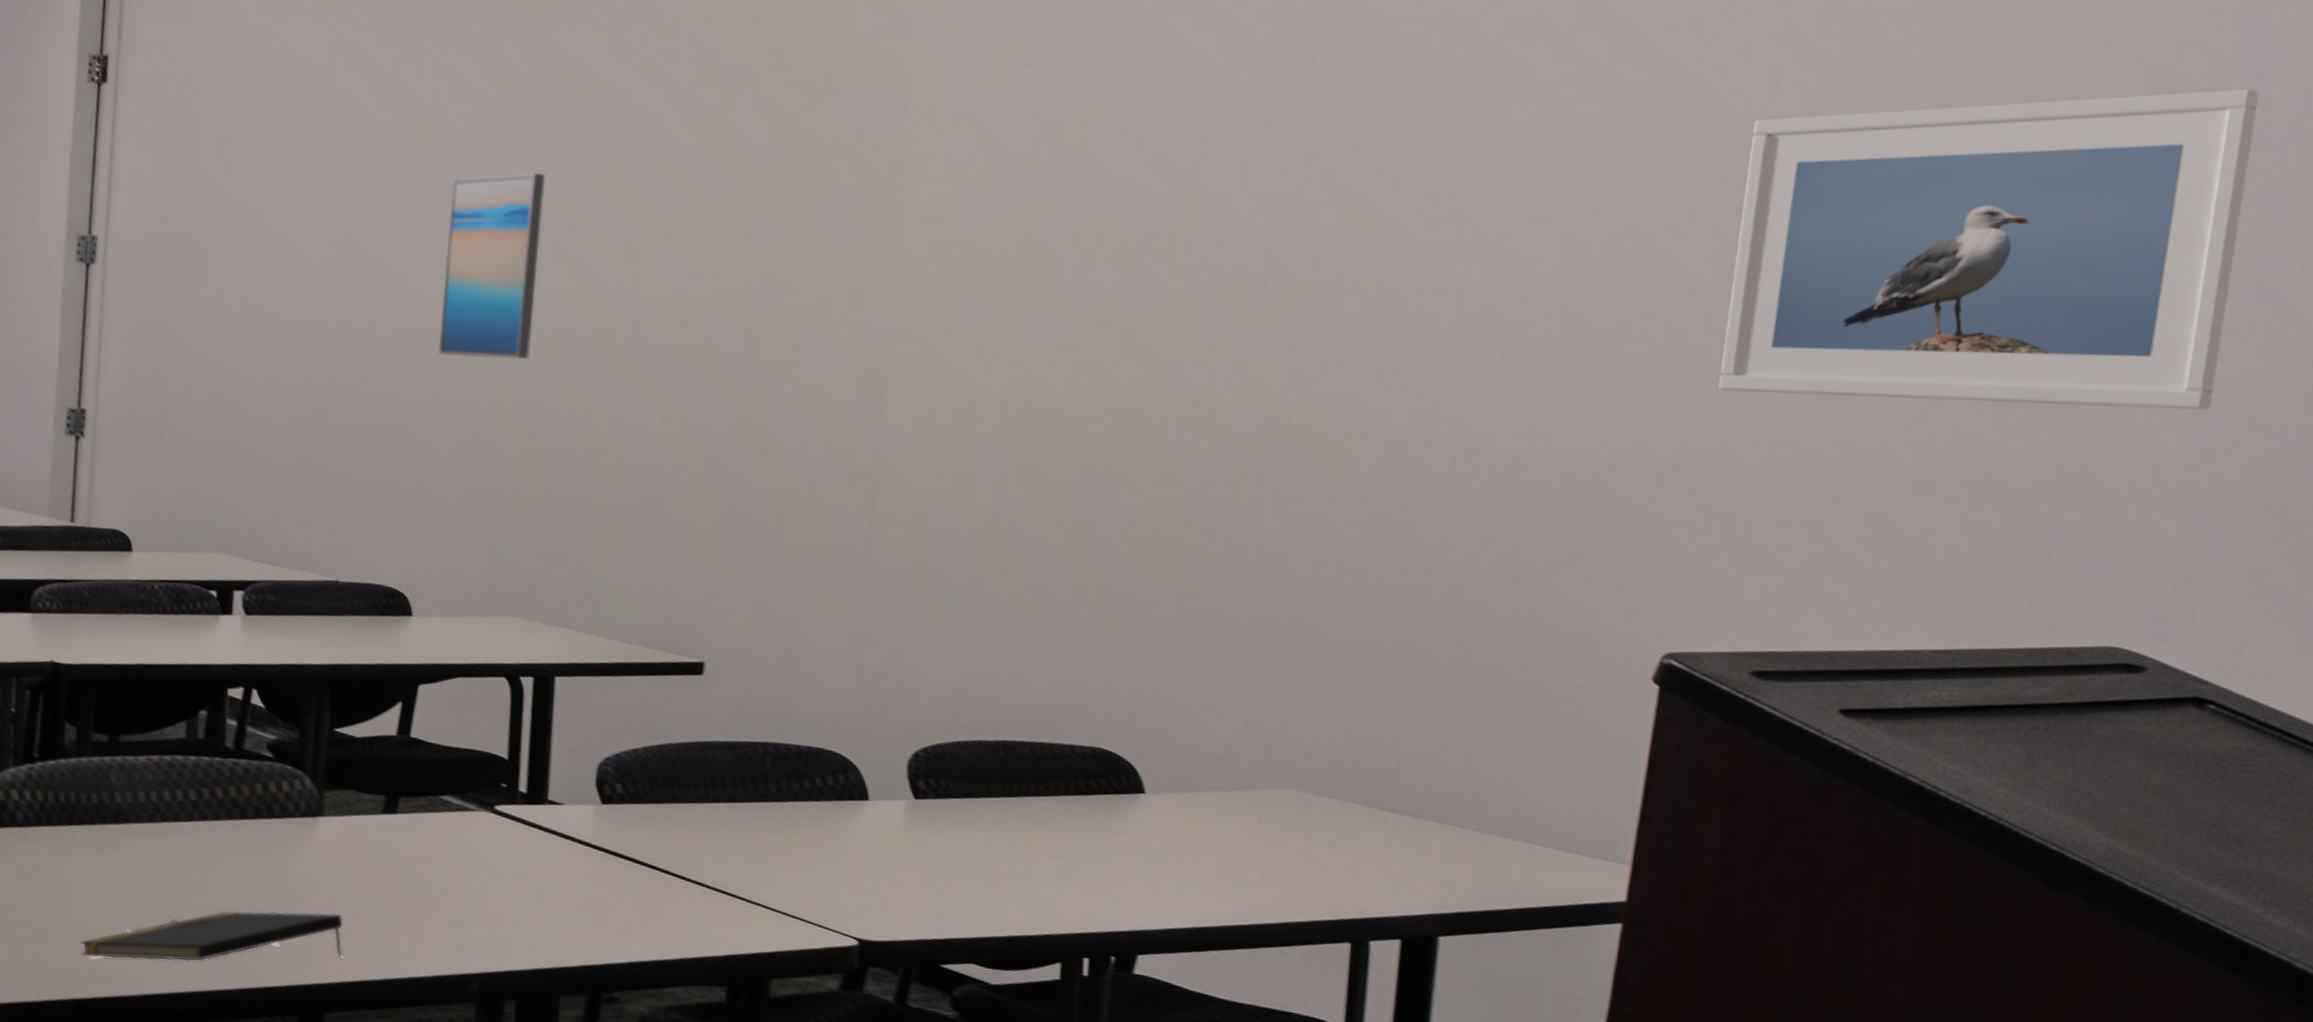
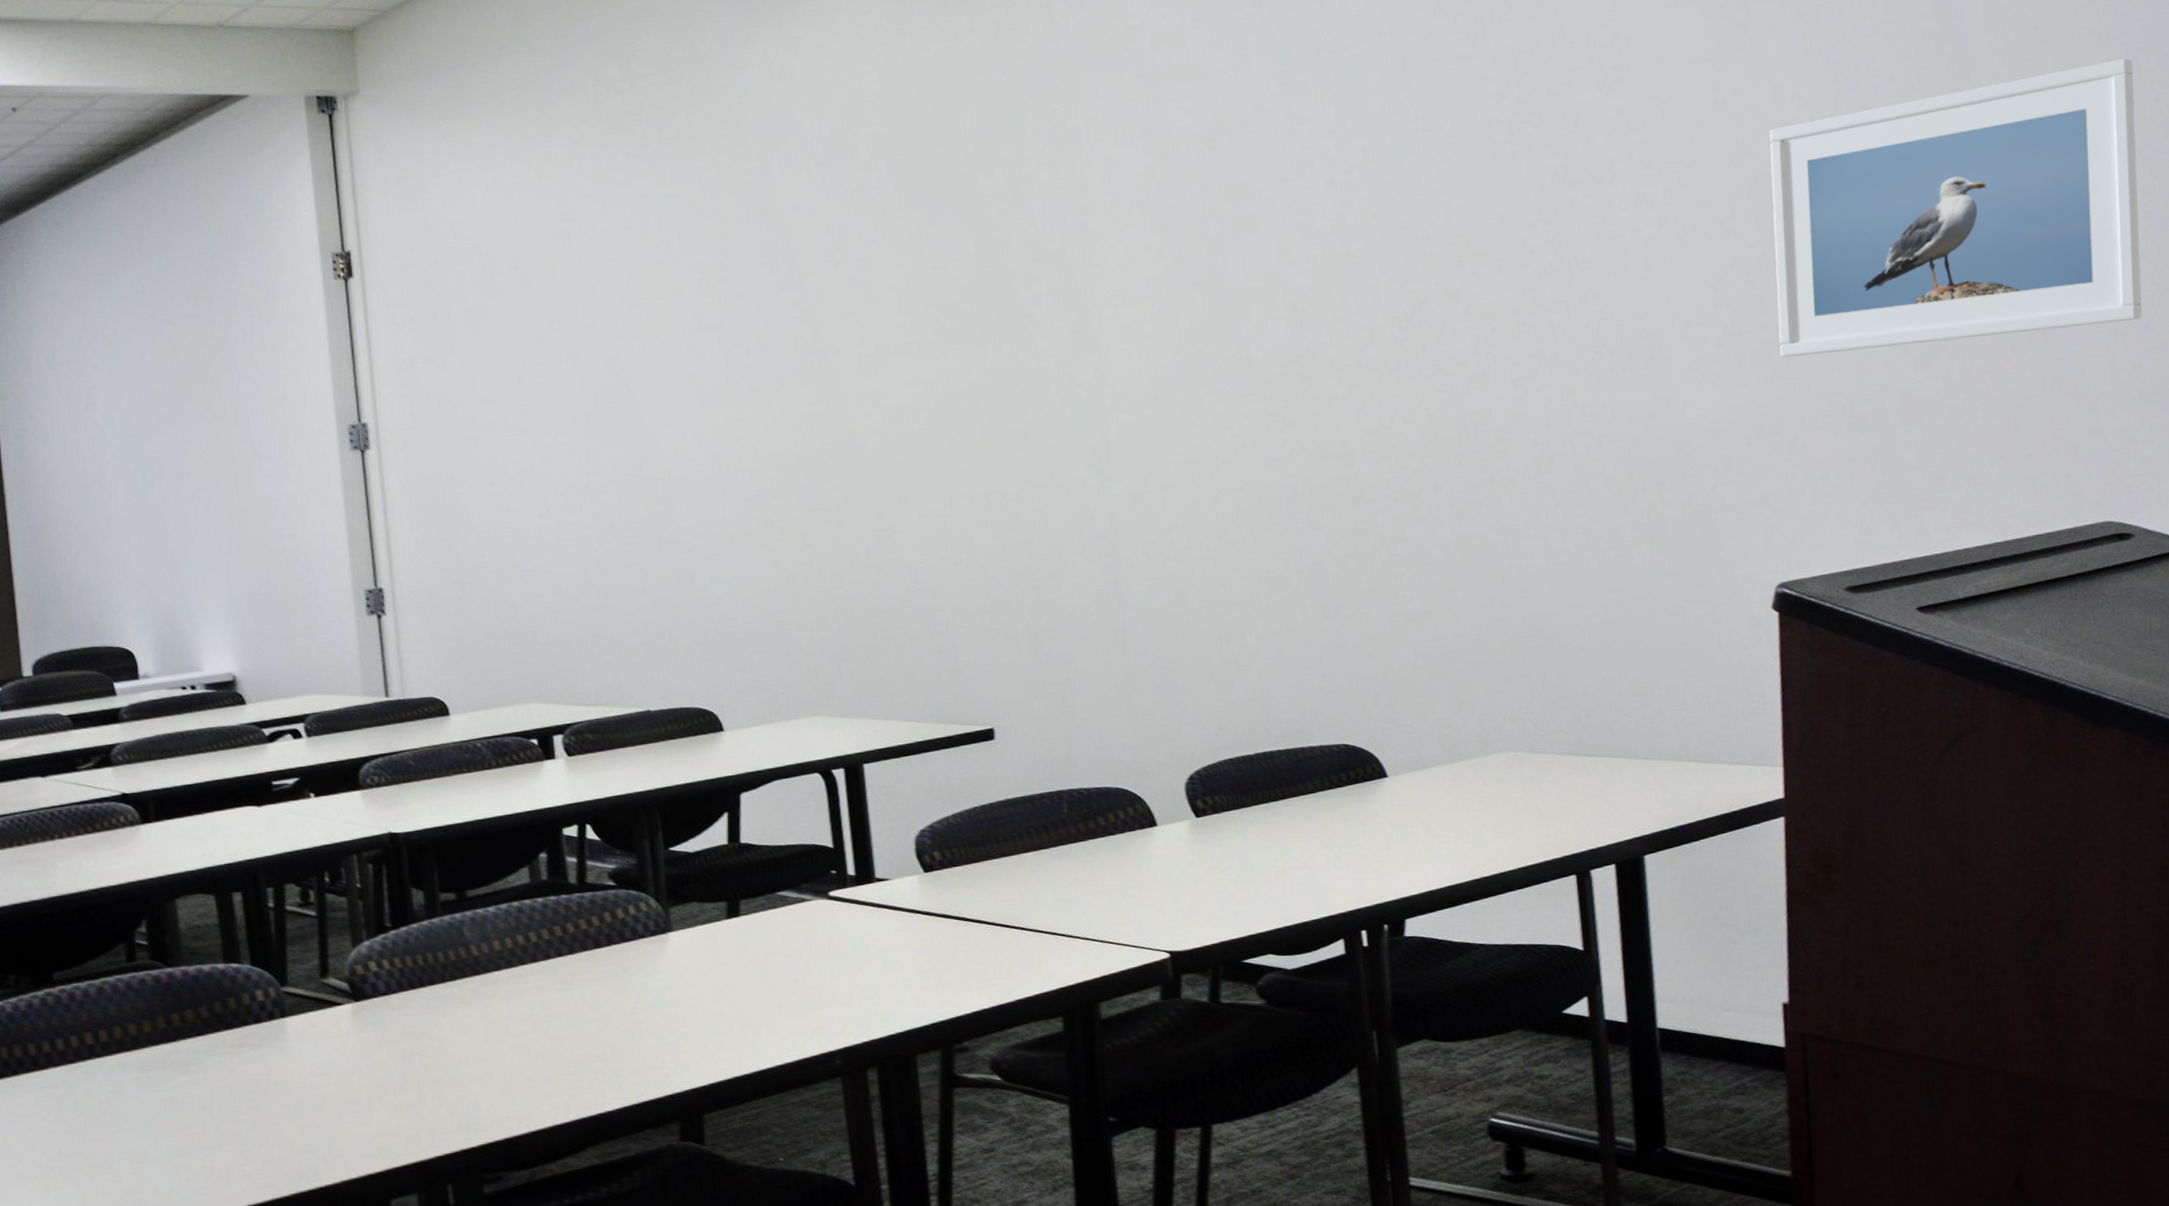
notepad: present [80,910,343,962] -> none [460,1019,711,1107]
wall art: present [439,172,546,360] -> none [694,308,791,487]

